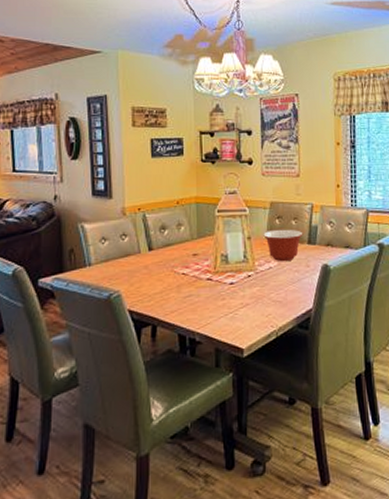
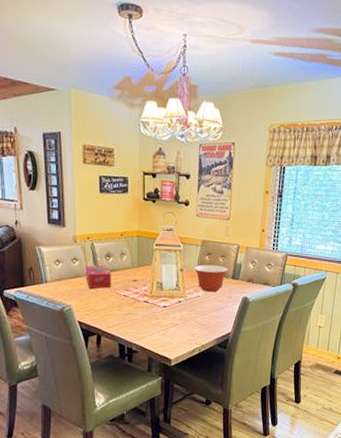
tissue box: none [136,240,167,268] -> present [85,265,111,289]

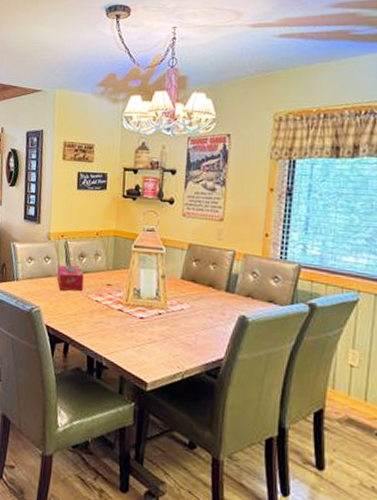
mixing bowl: present [194,264,229,293] -> none [178,272,222,306]

